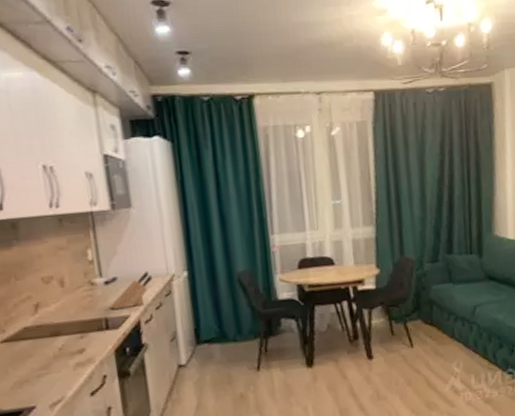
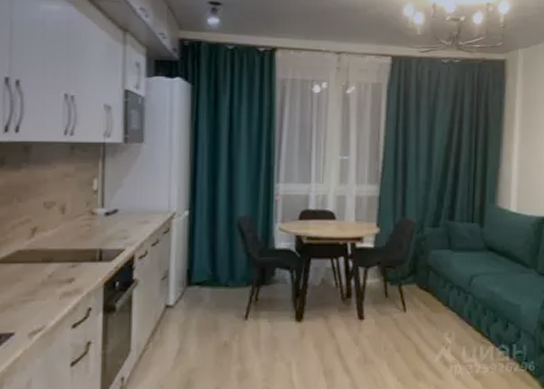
knife block: present [111,270,153,309] -> none [108,206,154,241]

